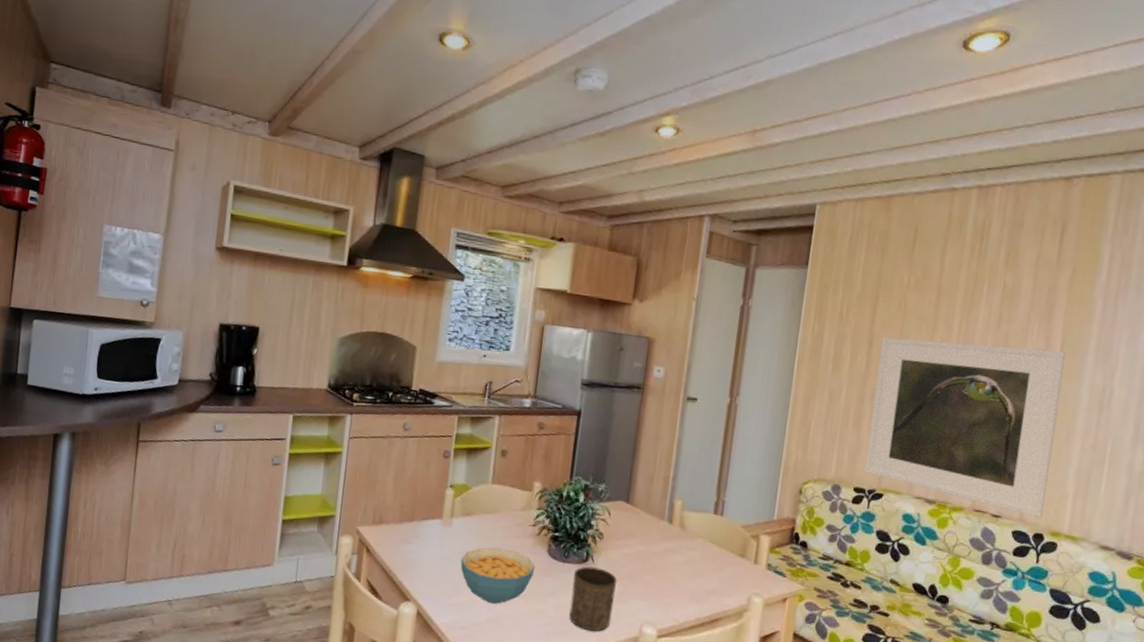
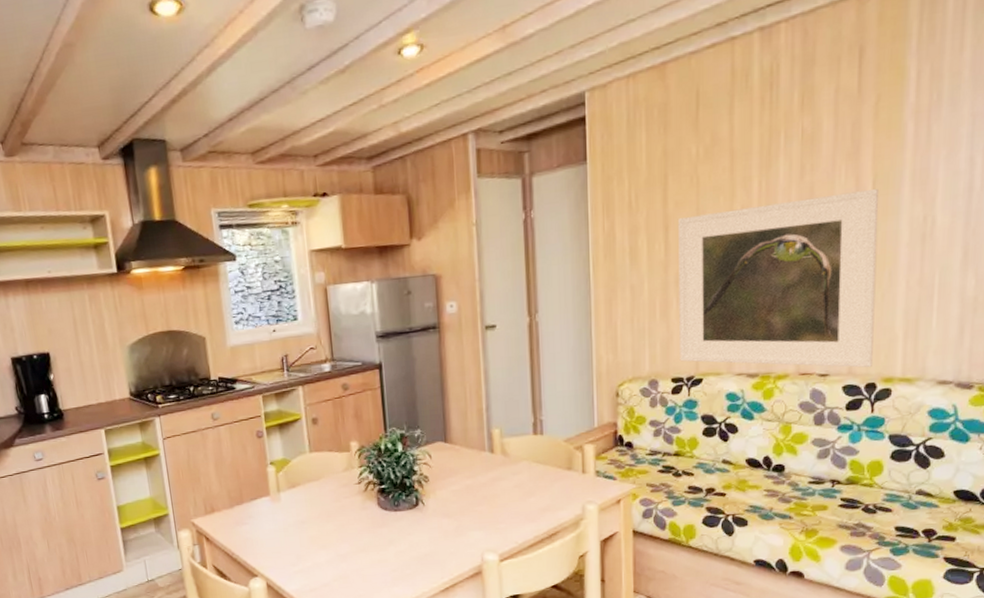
cereal bowl: present [460,547,535,604] -> none [297,510,369,563]
cup: present [569,566,618,631] -> none [407,509,452,568]

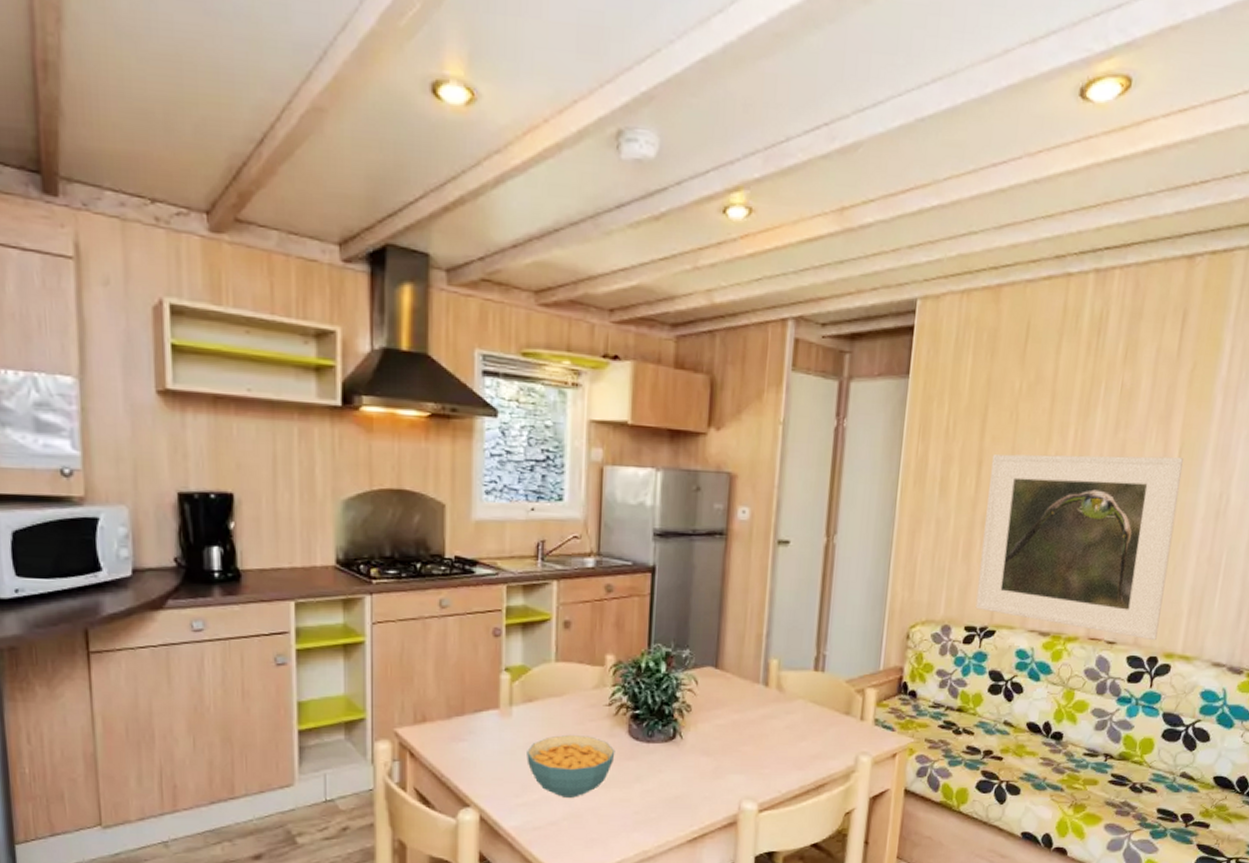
cereal bowl: none [297,510,369,563] -> present [527,734,615,798]

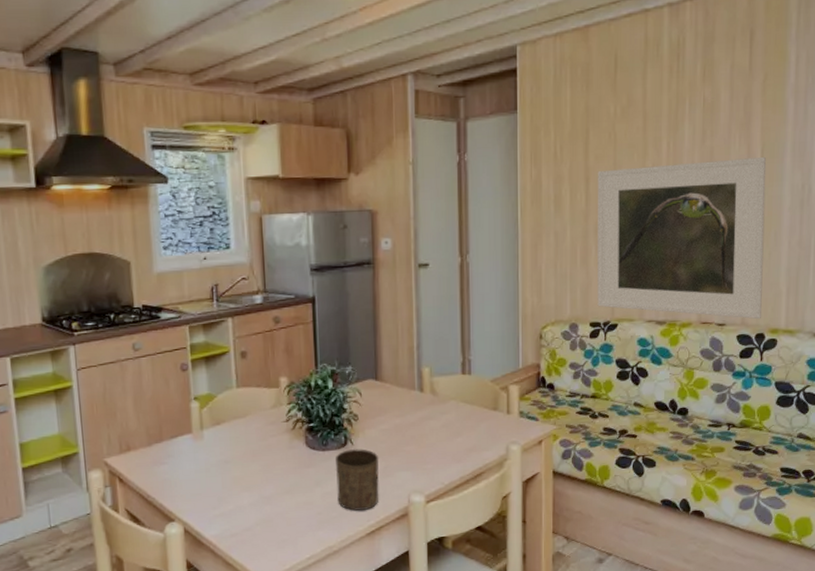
cereal bowl: present [527,734,615,798] -> none [219,449,296,506]
cup: none [658,744,711,814] -> present [335,449,379,511]

